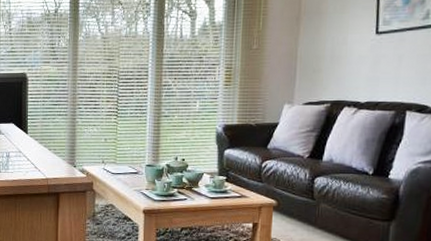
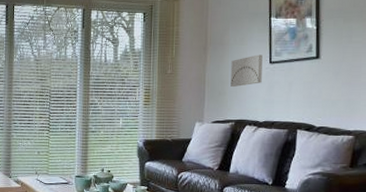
wall art: none [327,24,368,64] -> present [231,54,263,88]

